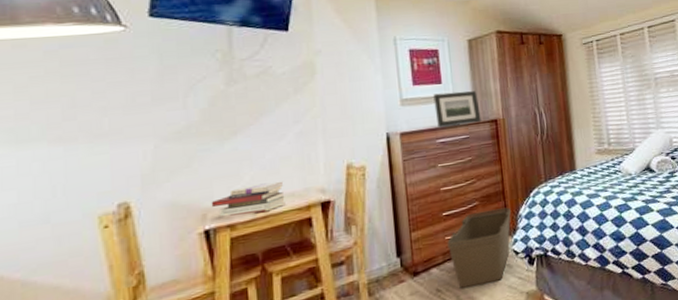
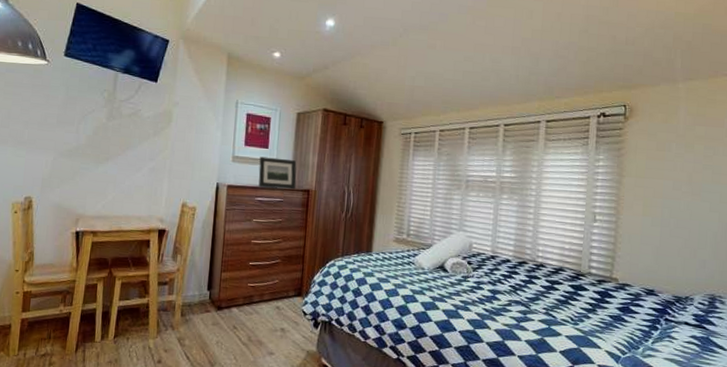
books: present [211,181,286,217] -> none [83,203,134,228]
bicycle basket: present [447,207,511,289] -> none [248,268,307,335]

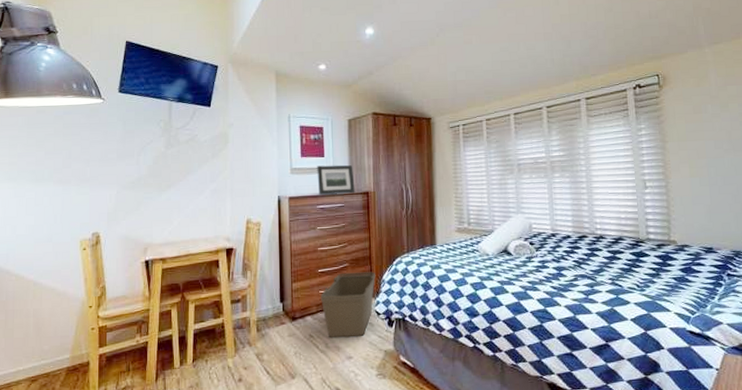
bicycle basket: none [248,268,307,335] -> present [320,271,375,338]

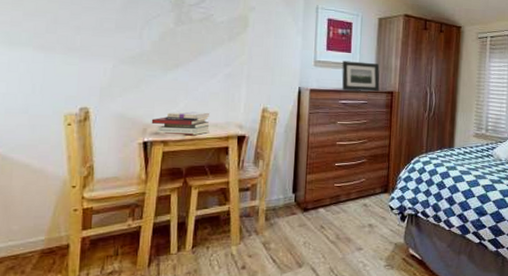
books: none [151,228,201,252] -> present [151,111,210,136]
bicycle basket: present [320,271,375,338] -> none [335,168,392,230]

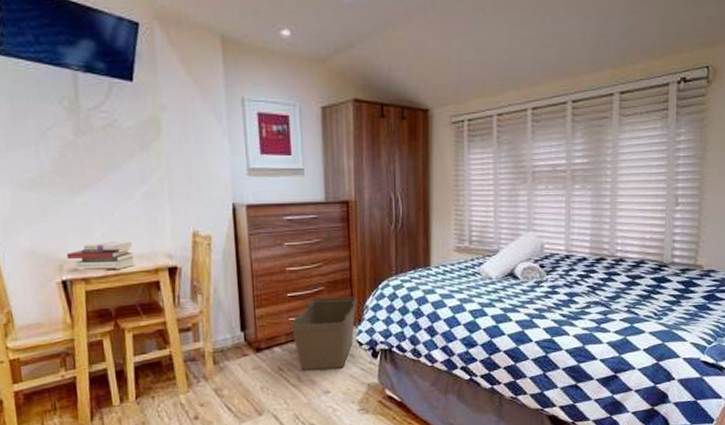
bicycle basket: none [335,168,392,230] -> present [290,296,357,371]
picture frame: present [341,61,380,92] -> none [282,165,332,203]

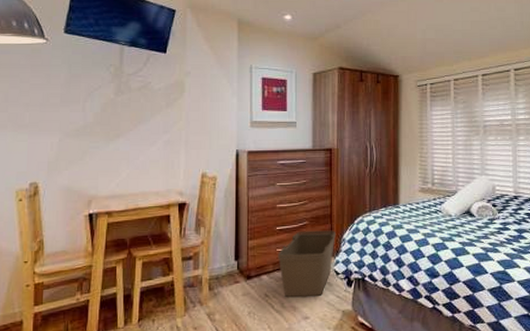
books: present [66,241,135,271] -> none [95,181,151,206]

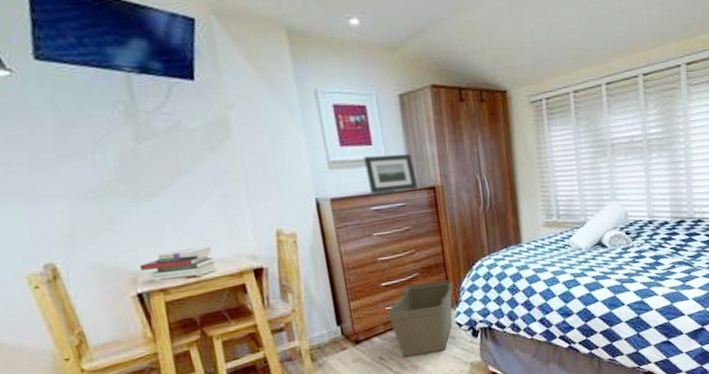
books: none [95,181,151,206] -> present [139,246,217,281]
picture frame: none [278,119,318,150] -> present [363,154,418,194]

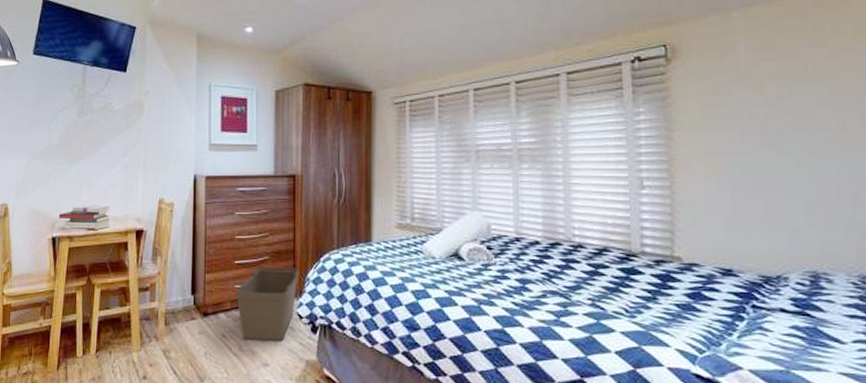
picture frame: present [363,154,418,194] -> none [238,142,280,176]

